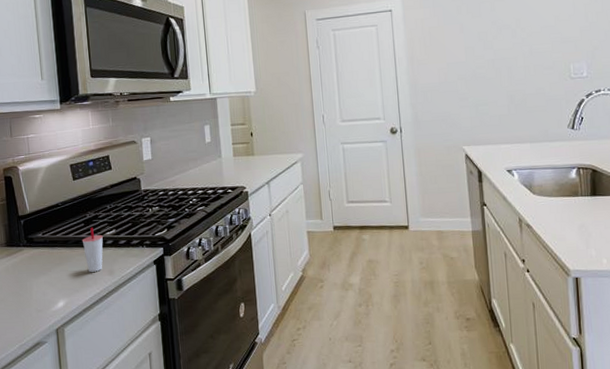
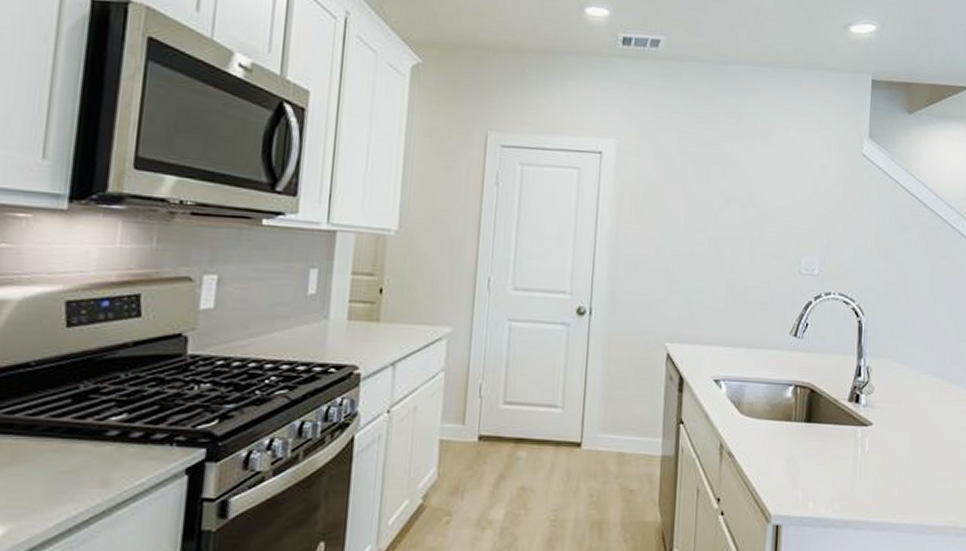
cup: present [81,227,104,272] -> none [61,406,104,481]

